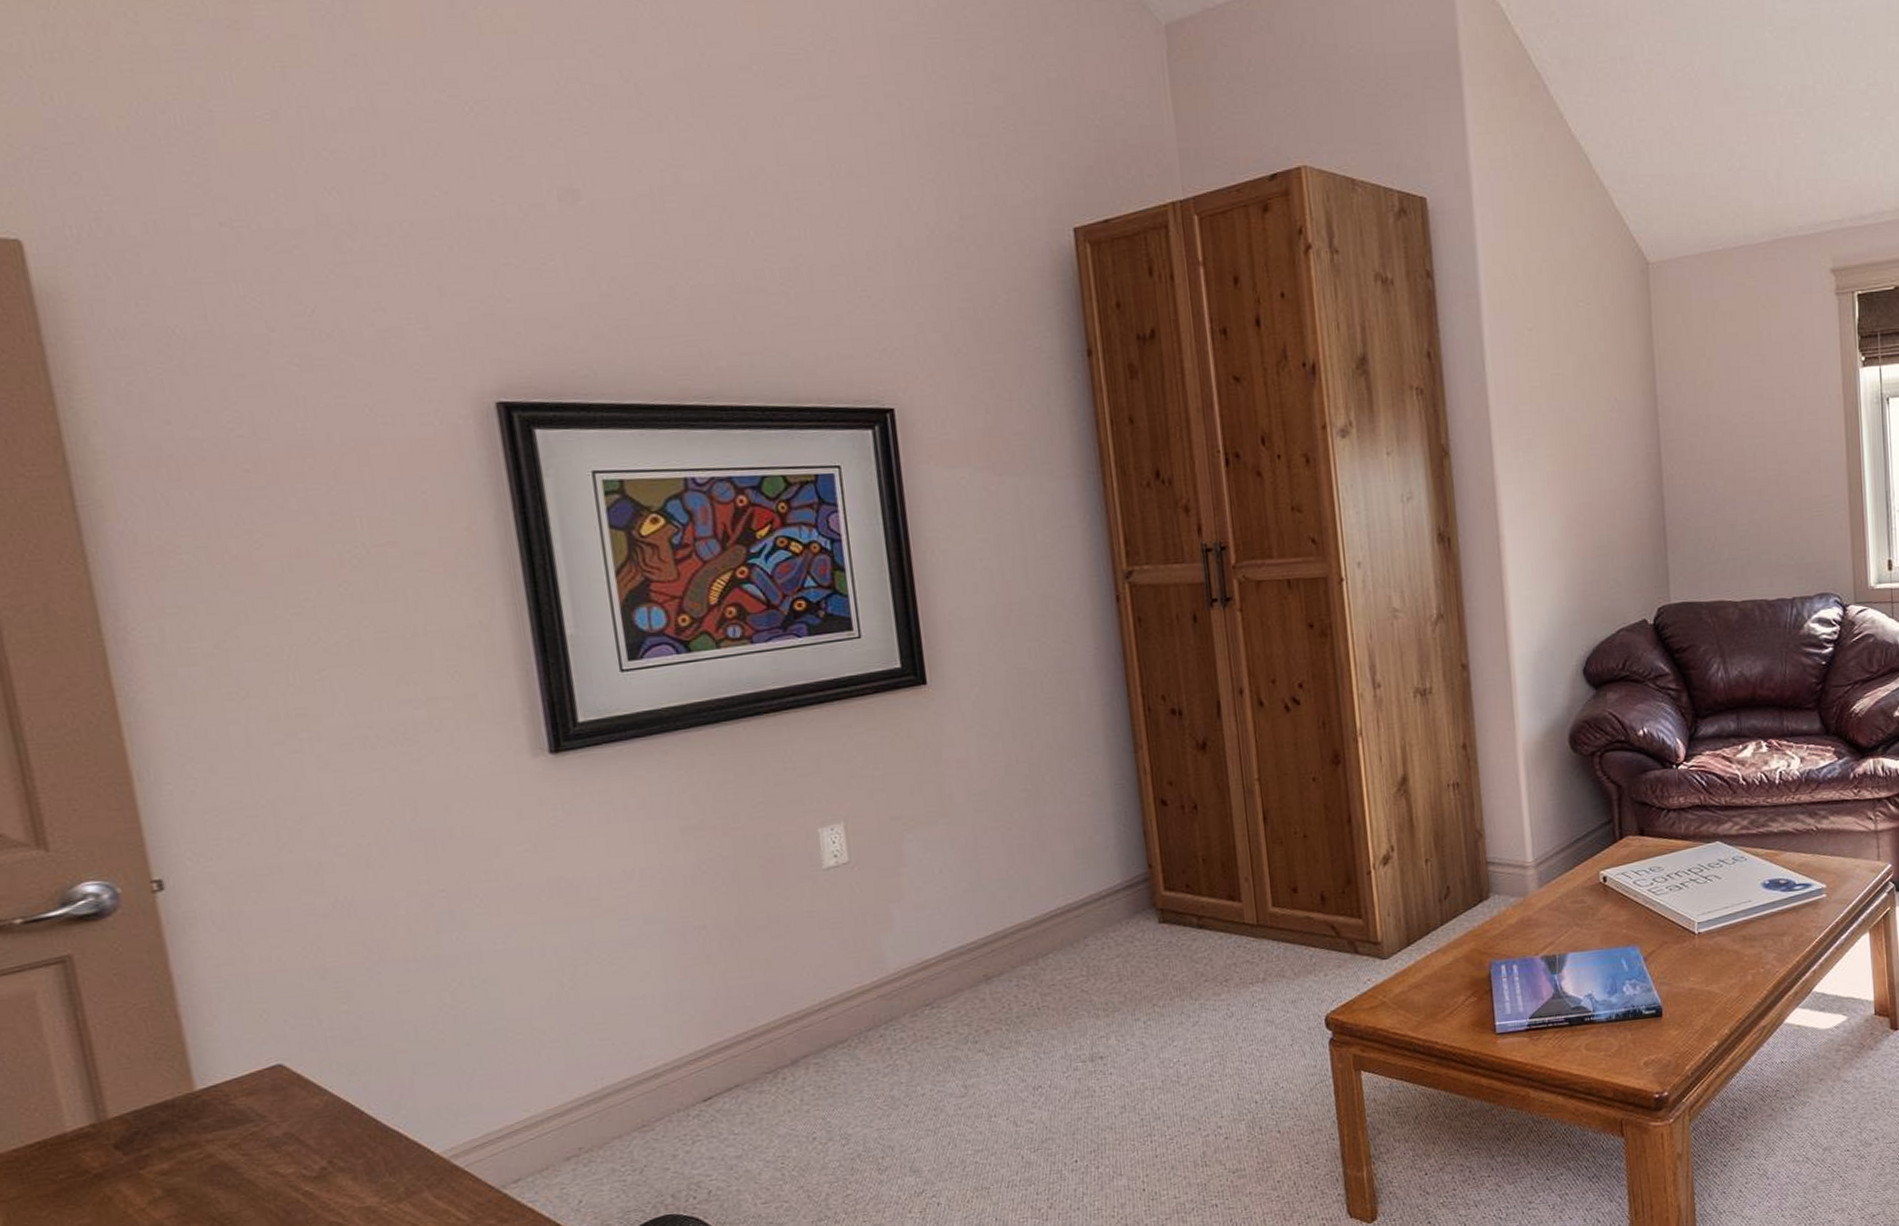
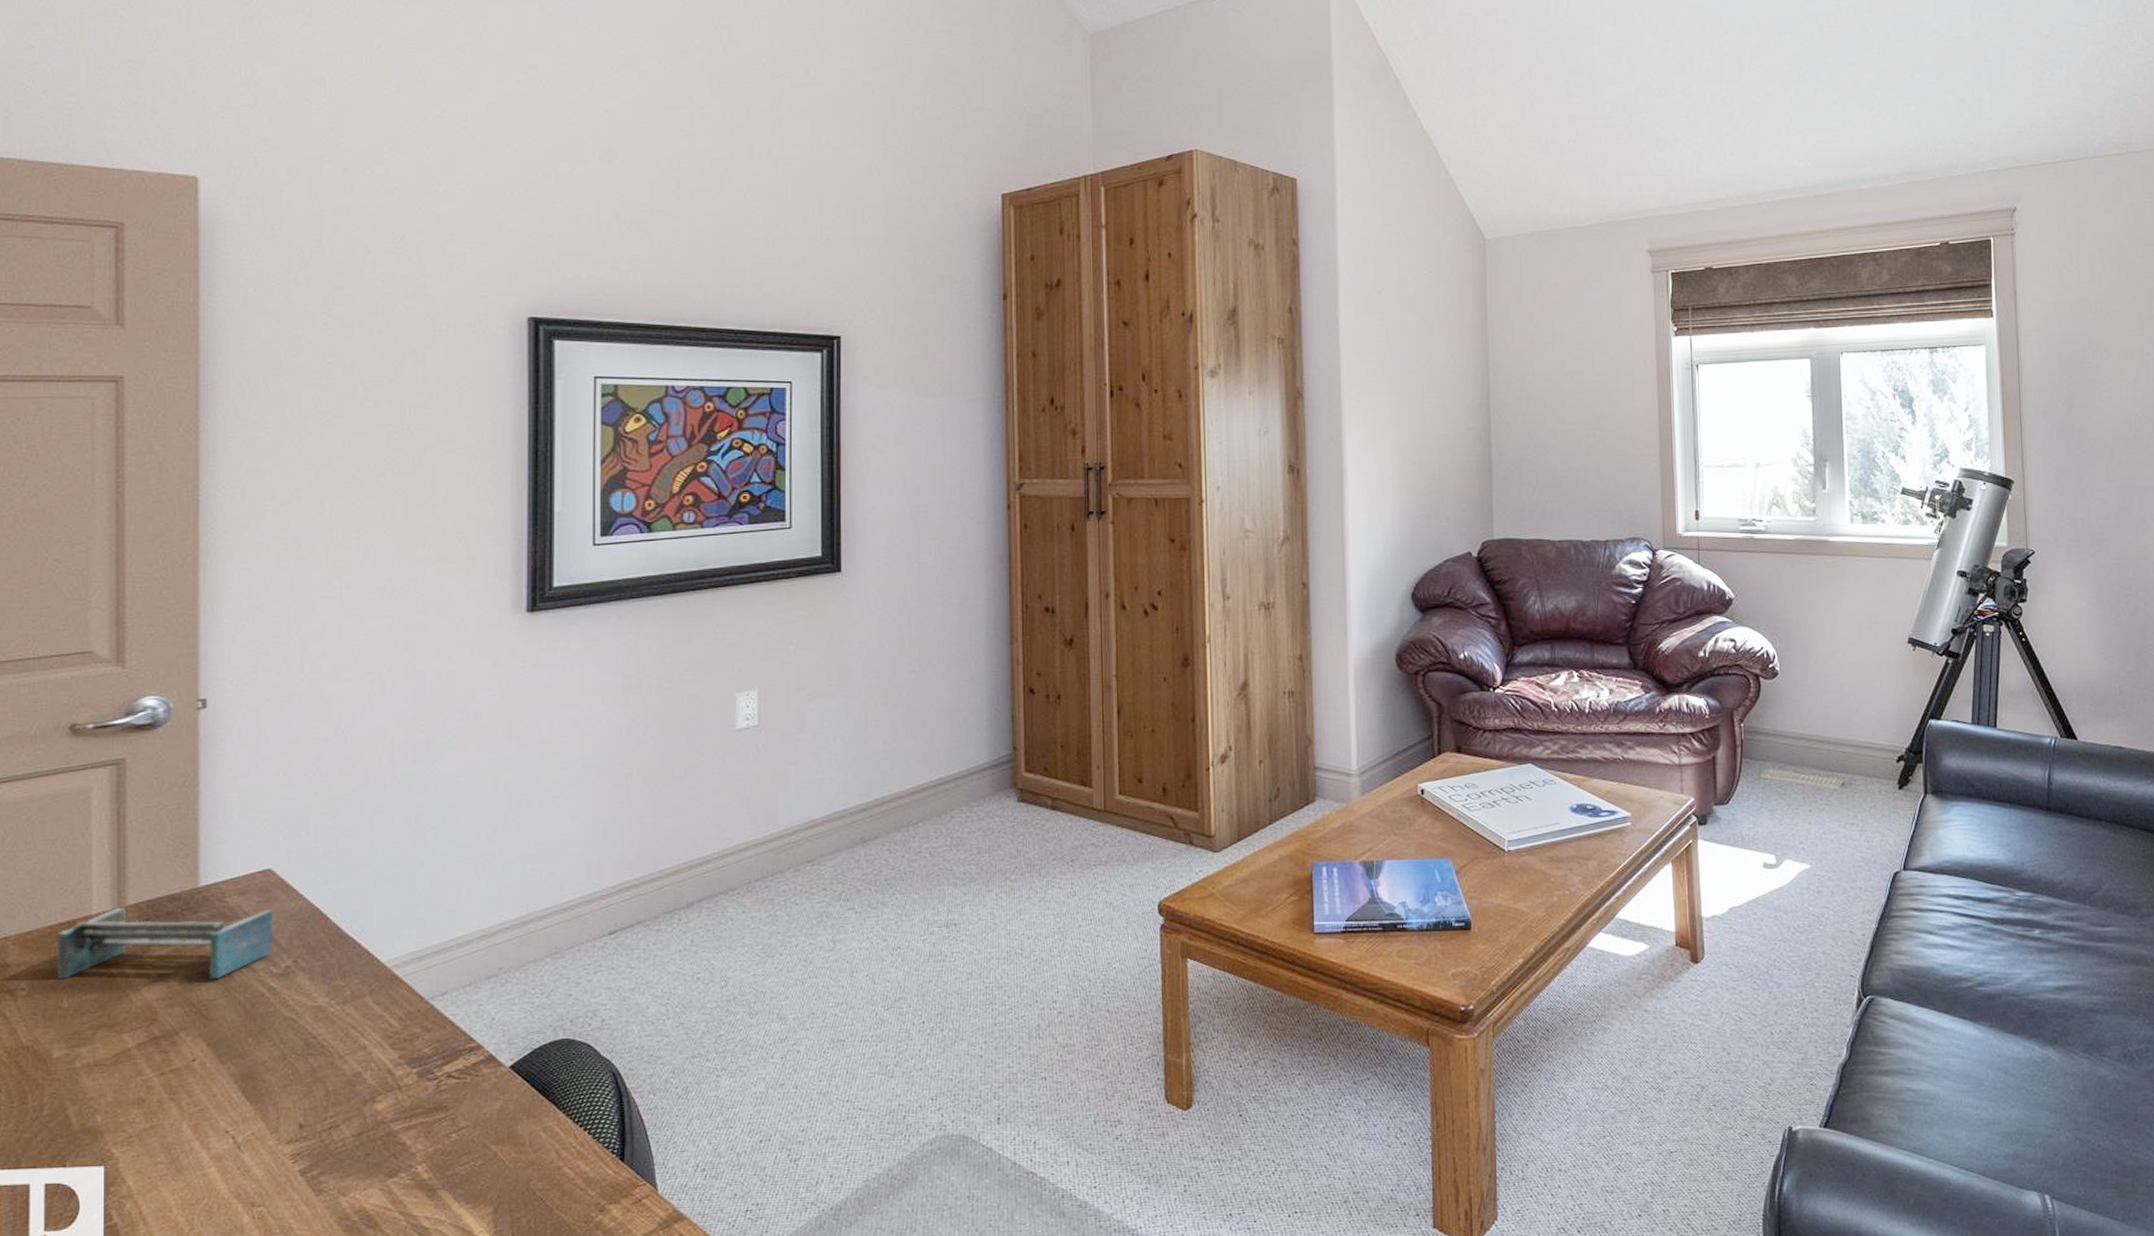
shelf: none [26,1109,301,1207] -> present [56,908,274,980]

